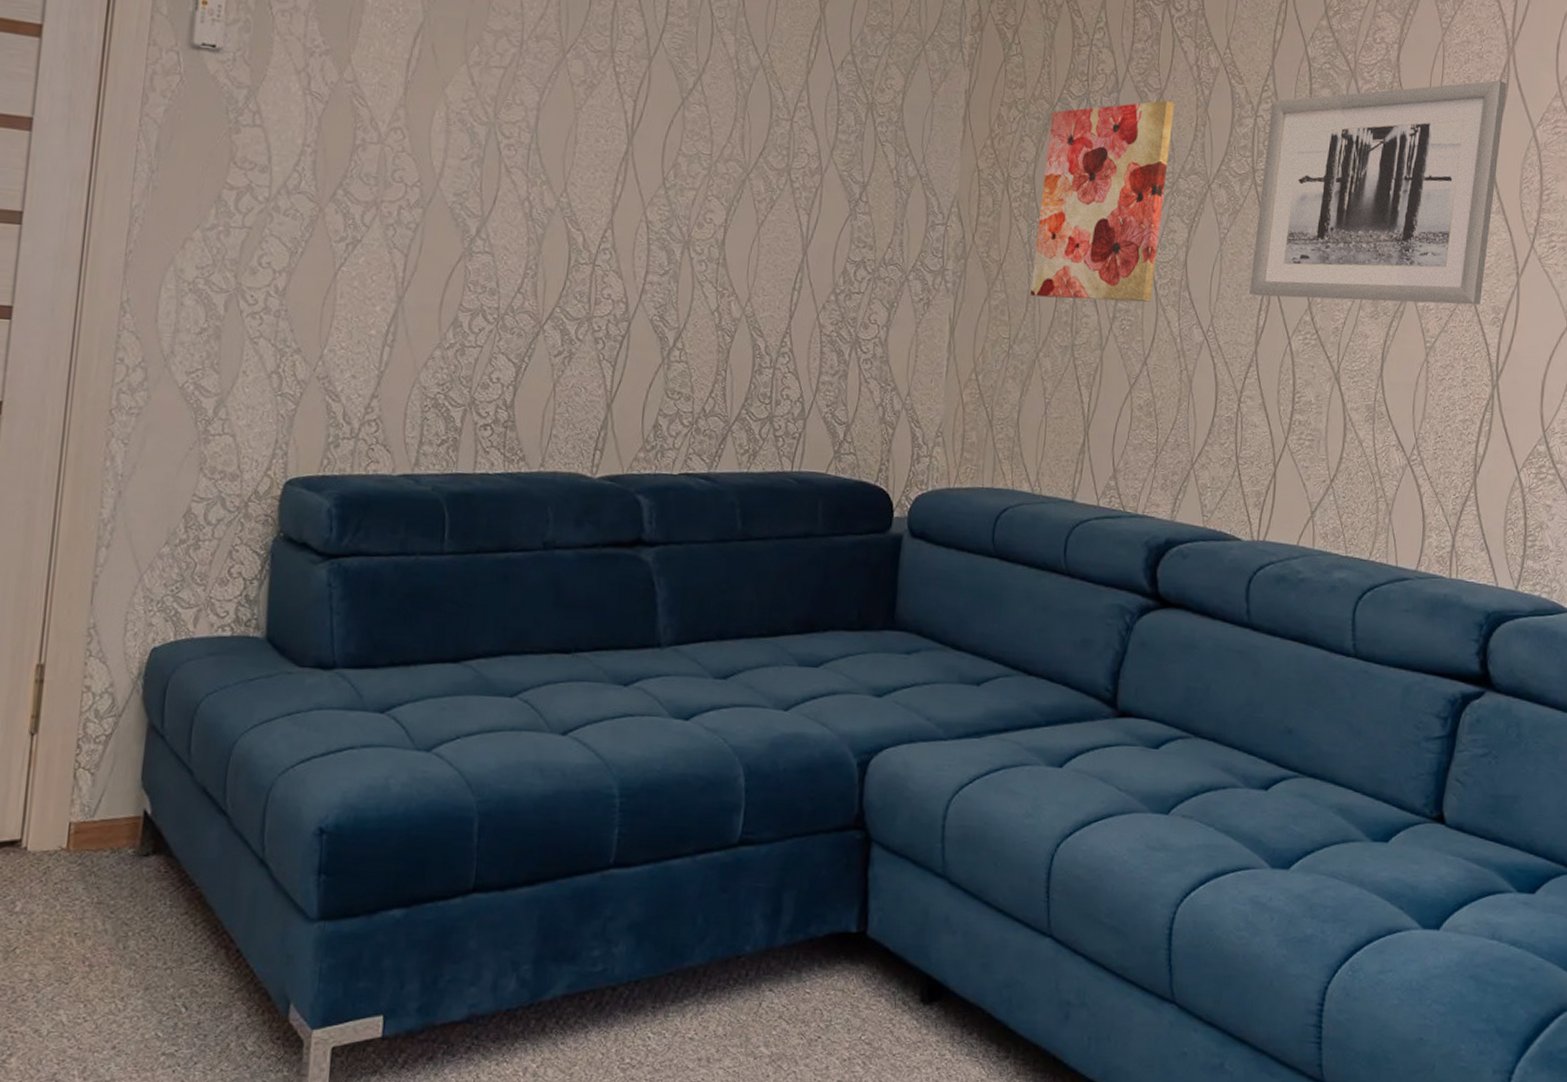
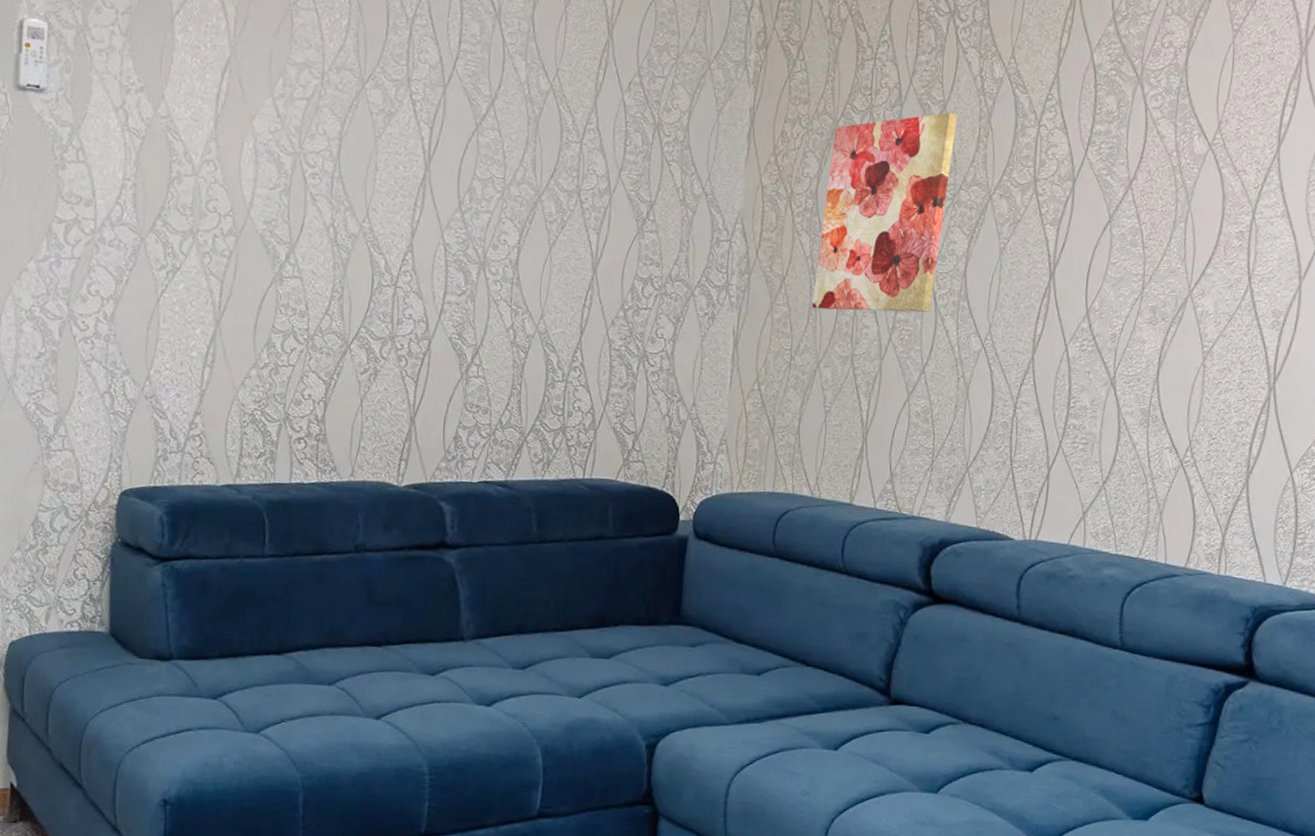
wall art: present [1249,80,1507,305] -> none [1028,82,1298,310]

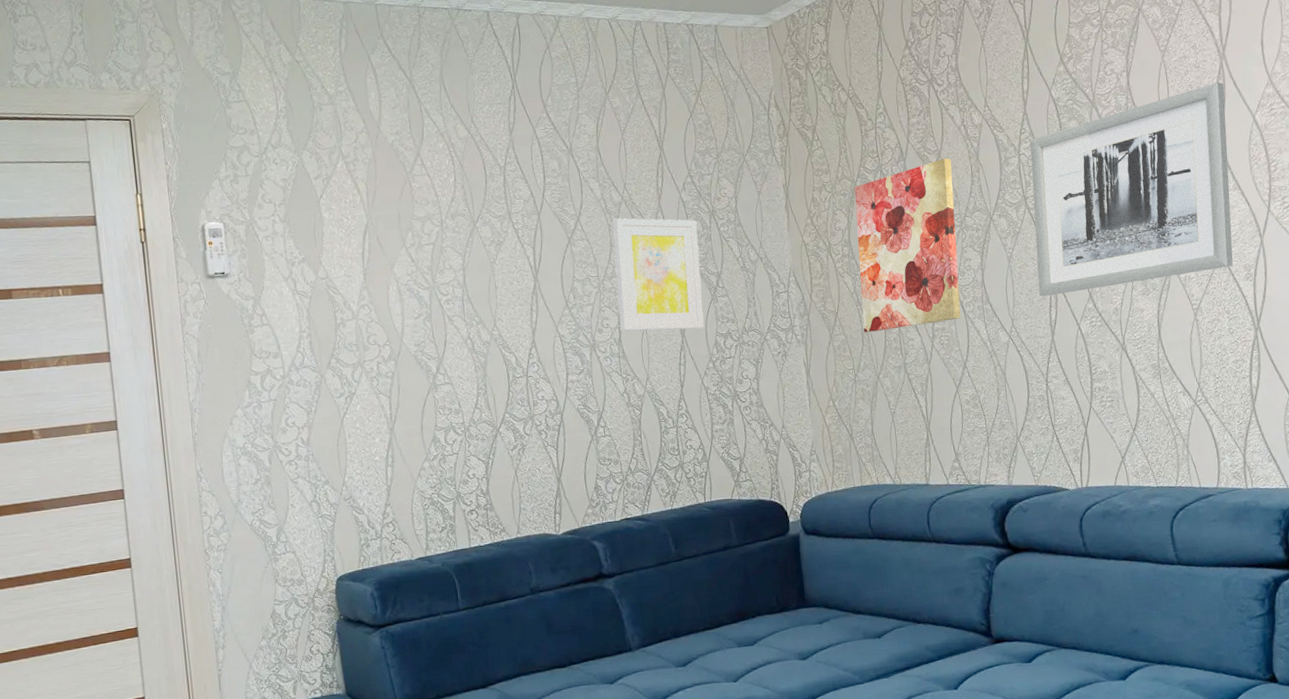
wall art: none [520,110,637,267] -> present [612,218,704,331]
wall art: none [1028,82,1298,310] -> present [1030,82,1233,297]

